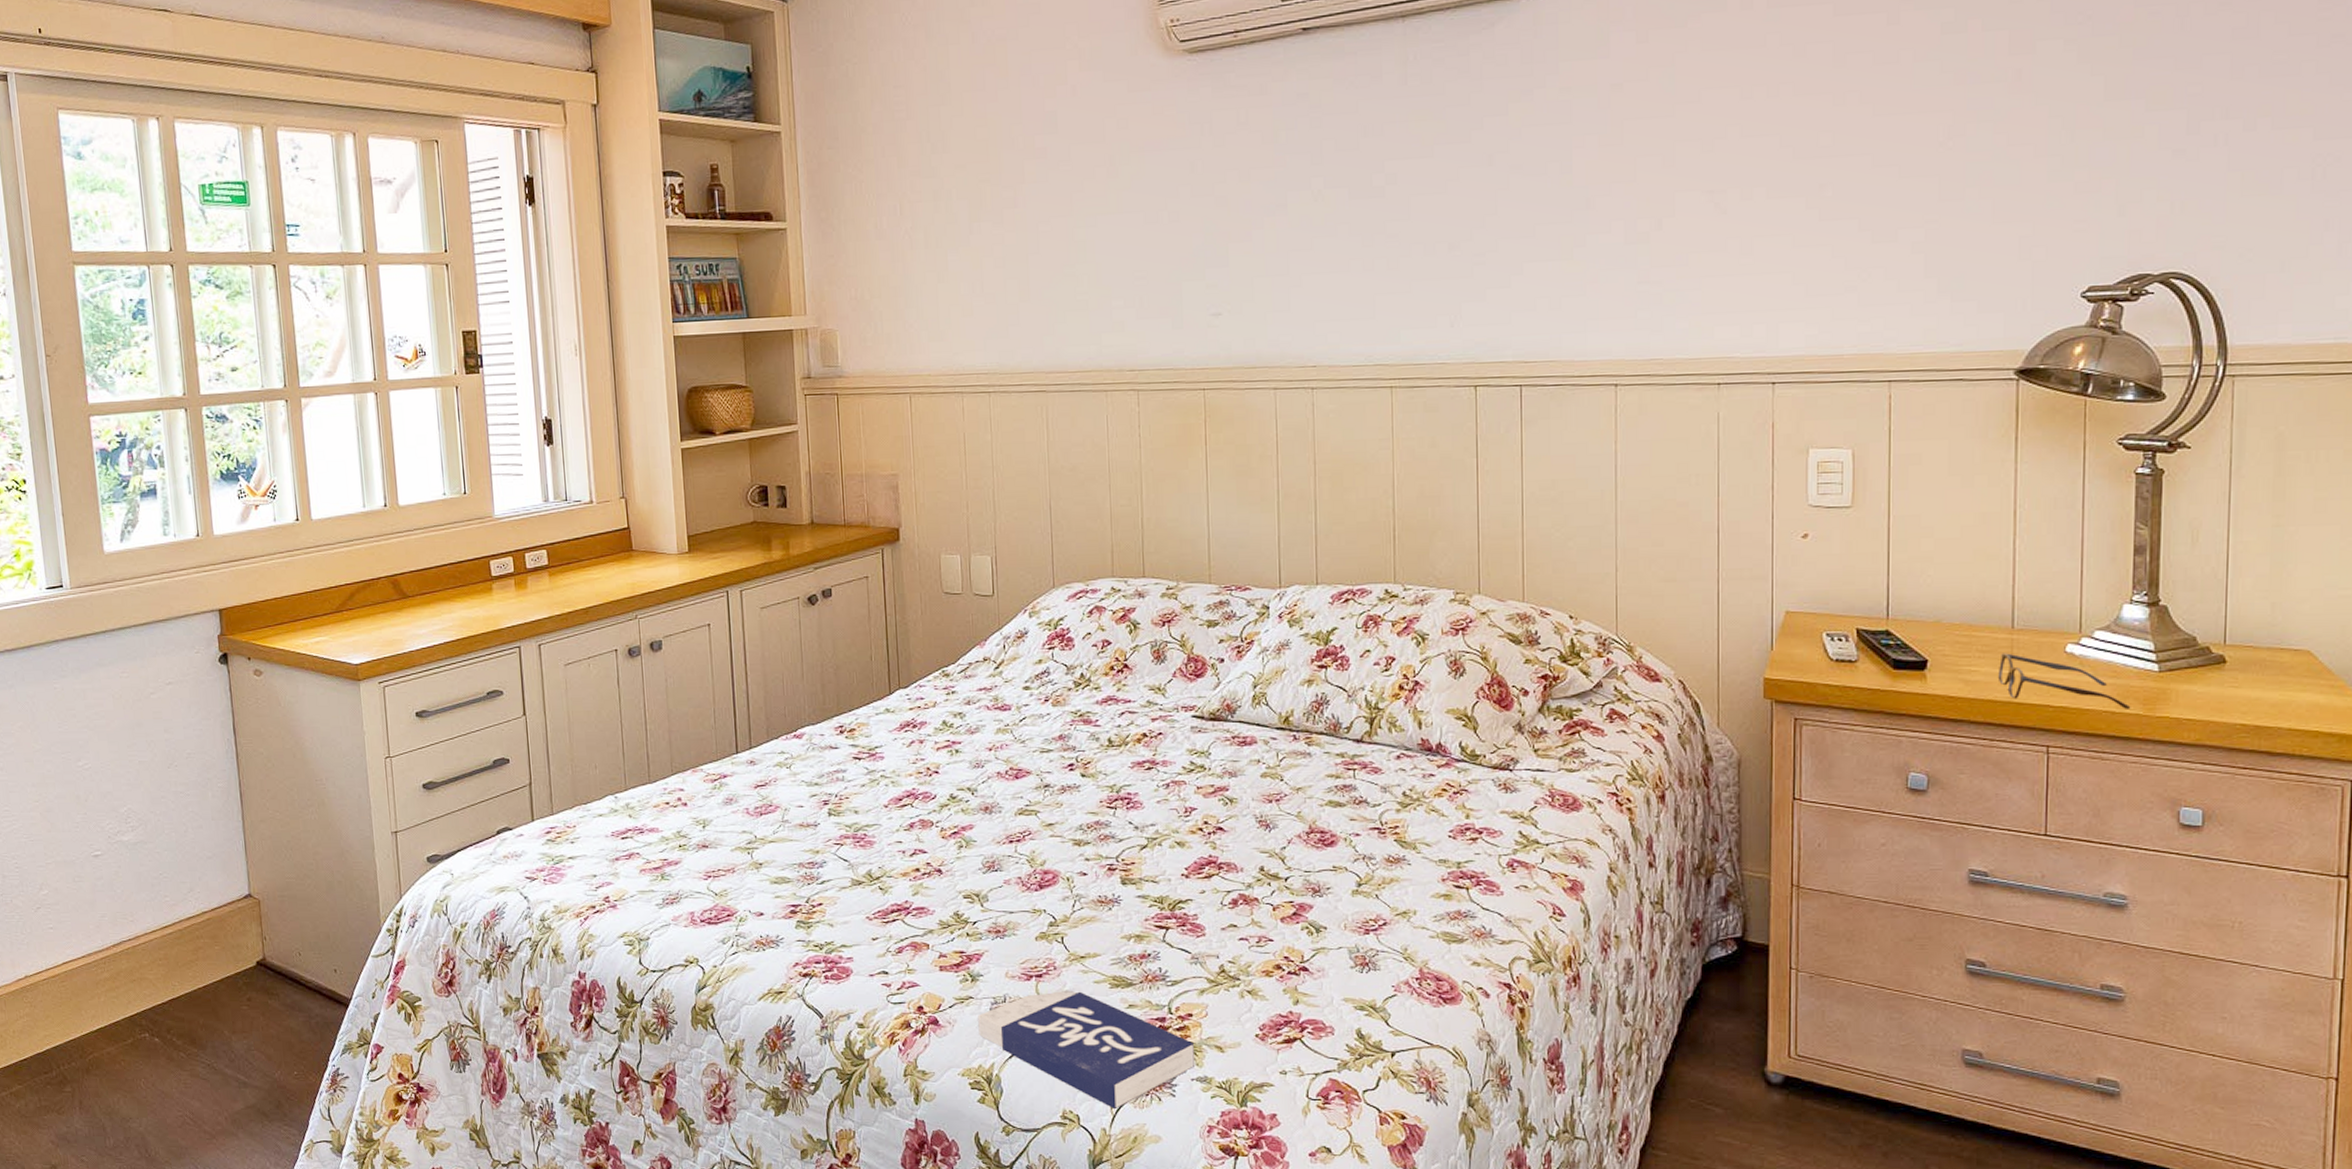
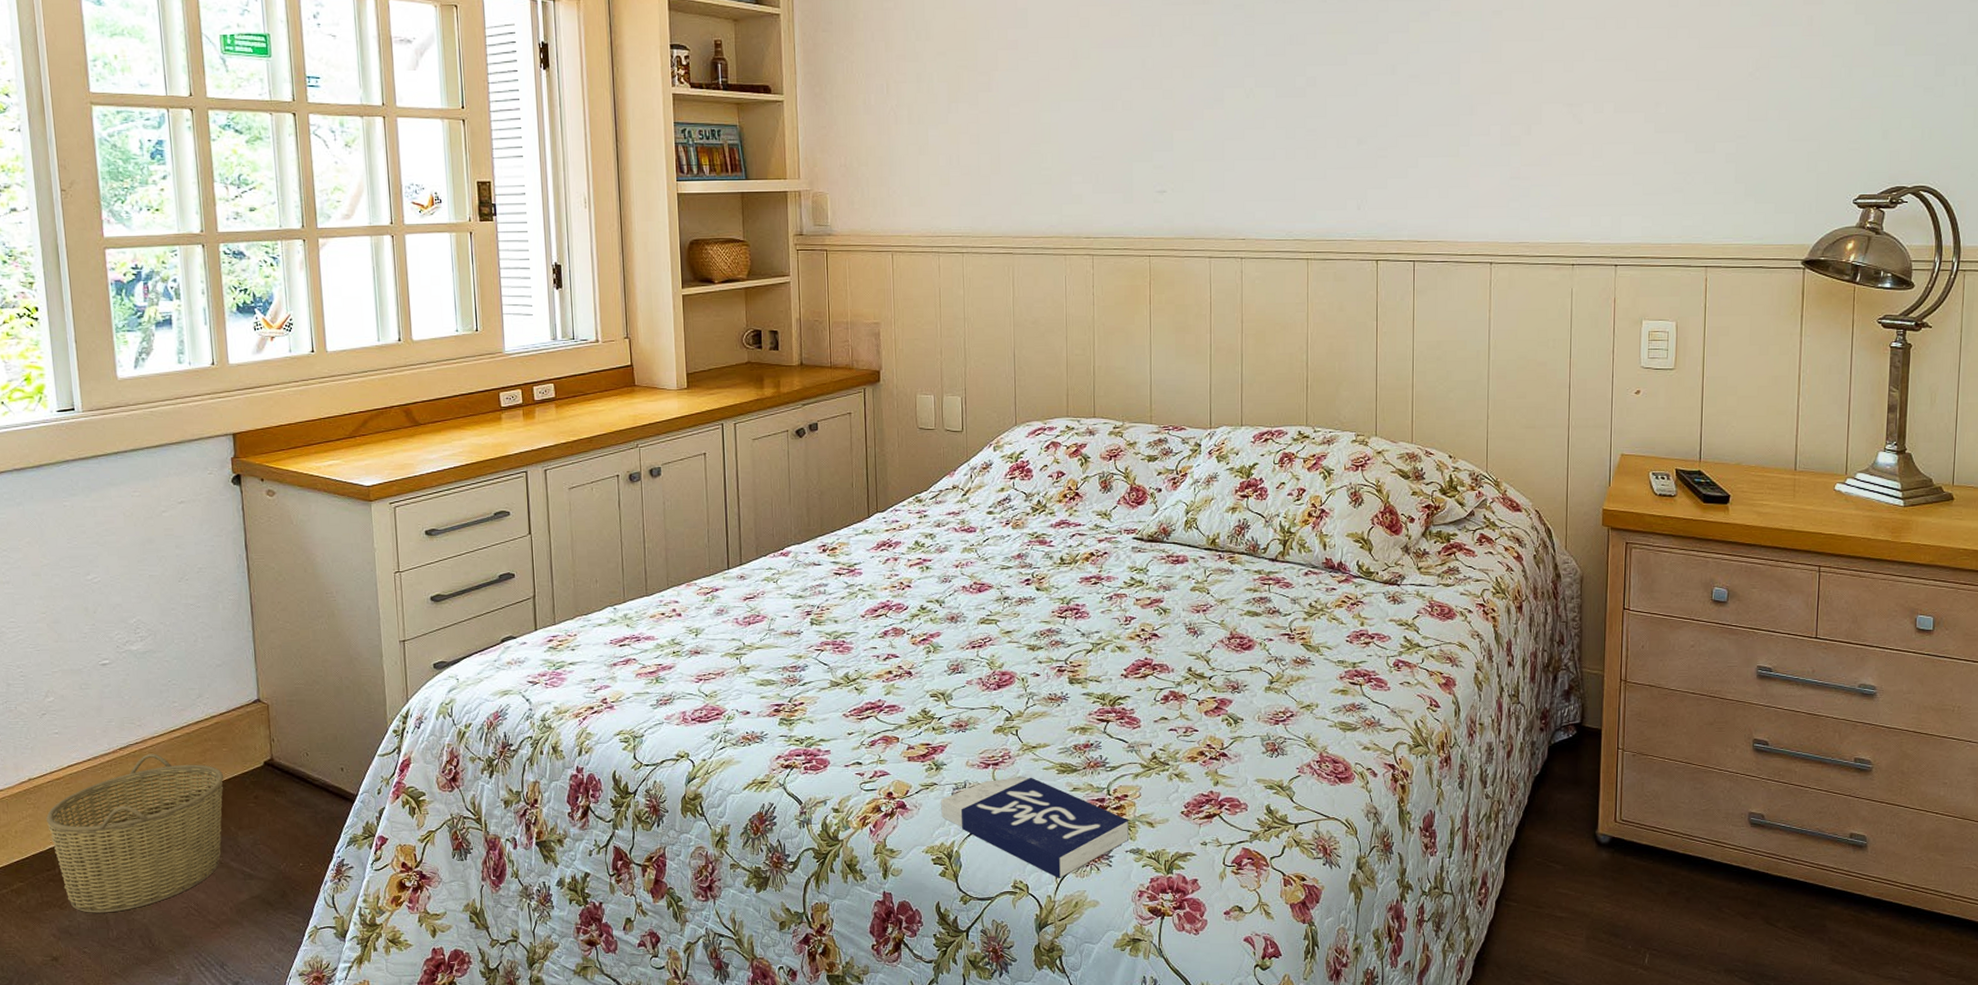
basket: none [43,950,217,1120] -> present [46,753,224,913]
eyeglasses: present [1997,653,2131,709] -> none [1783,490,1883,536]

